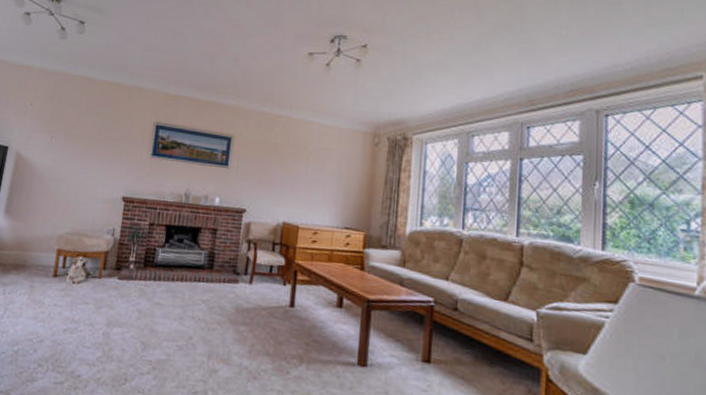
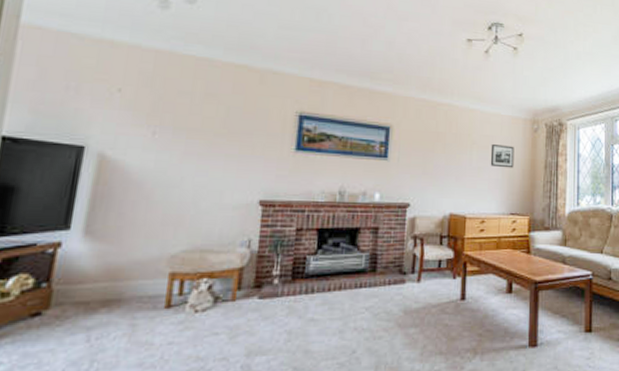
picture frame: none [326,157,352,182] -> present [490,144,514,169]

